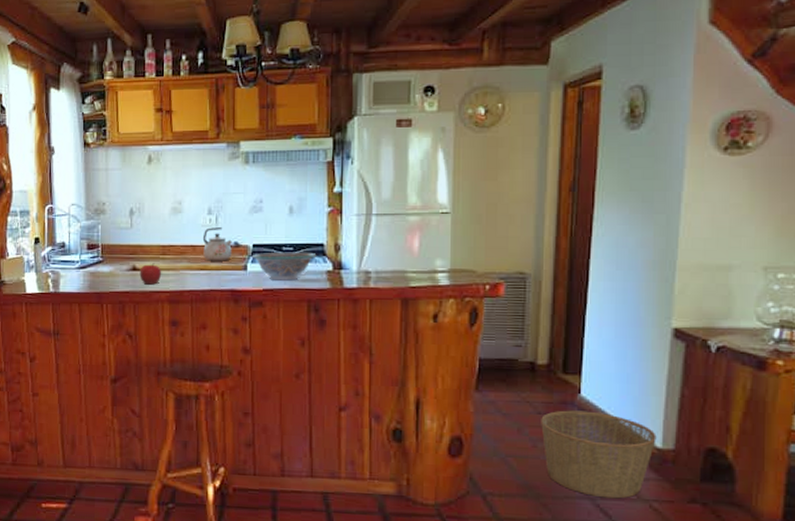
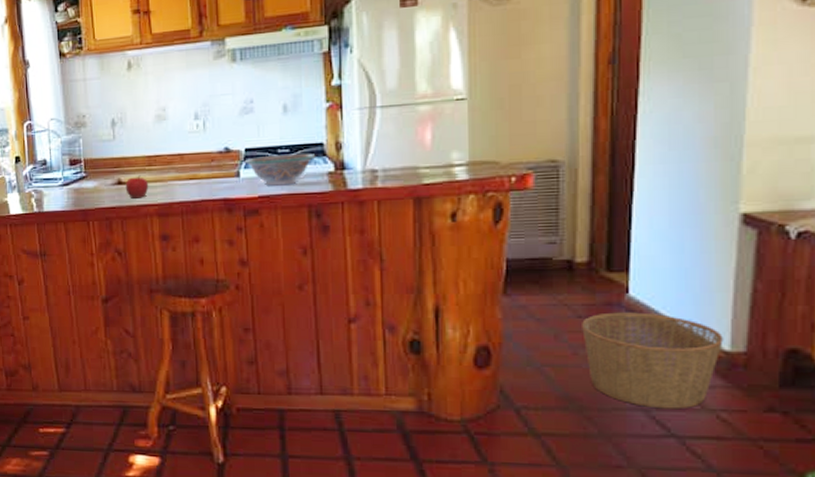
kettle: present [202,227,232,261] -> none [190,133,223,170]

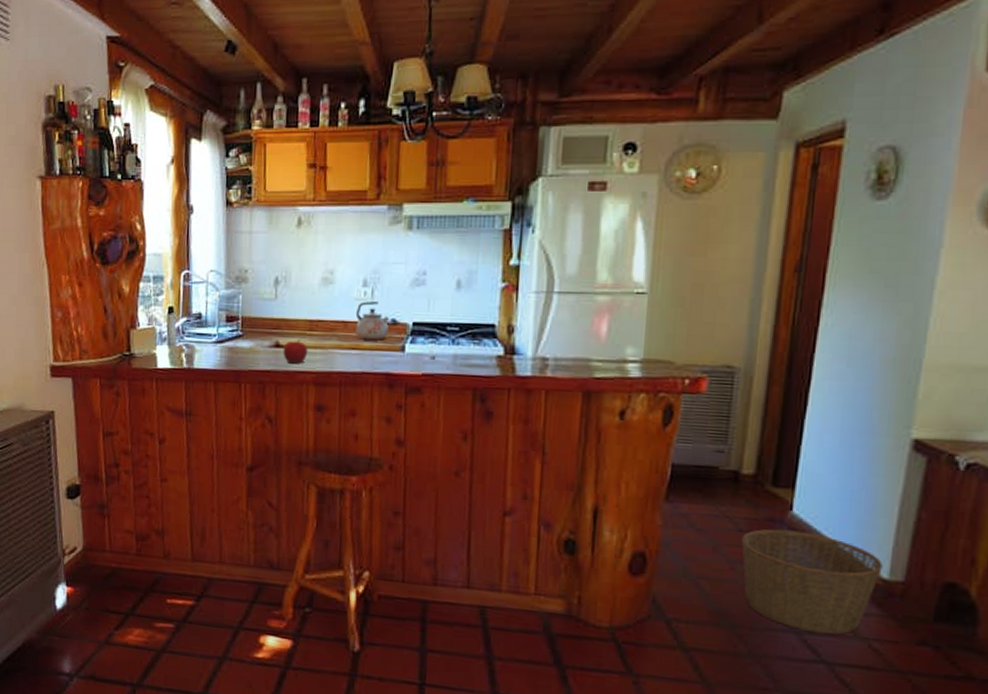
kettle: none [190,133,223,170] -> present [355,301,389,341]
bowl: present [244,153,316,186] -> none [410,332,486,366]

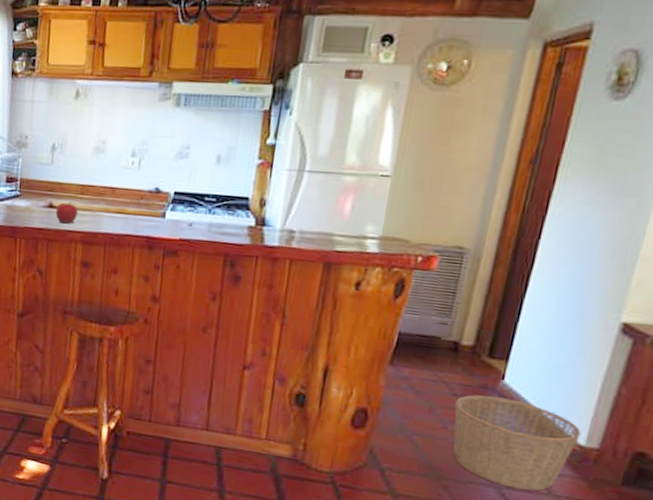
kettle: present [355,301,389,341] -> none [122,170,153,207]

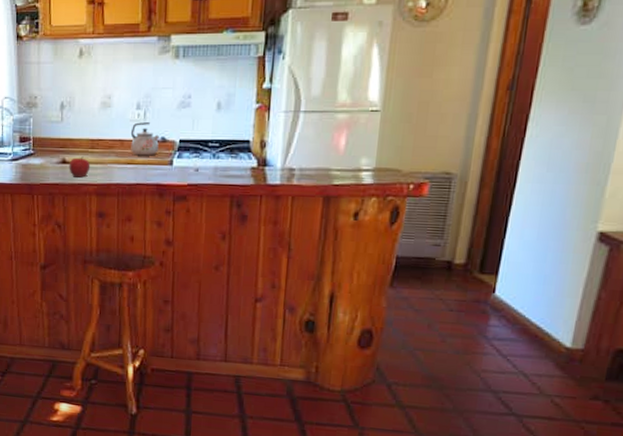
kettle: none [122,170,153,207] -> present [130,122,159,156]
basket: present [453,395,582,492] -> none [451,308,567,393]

